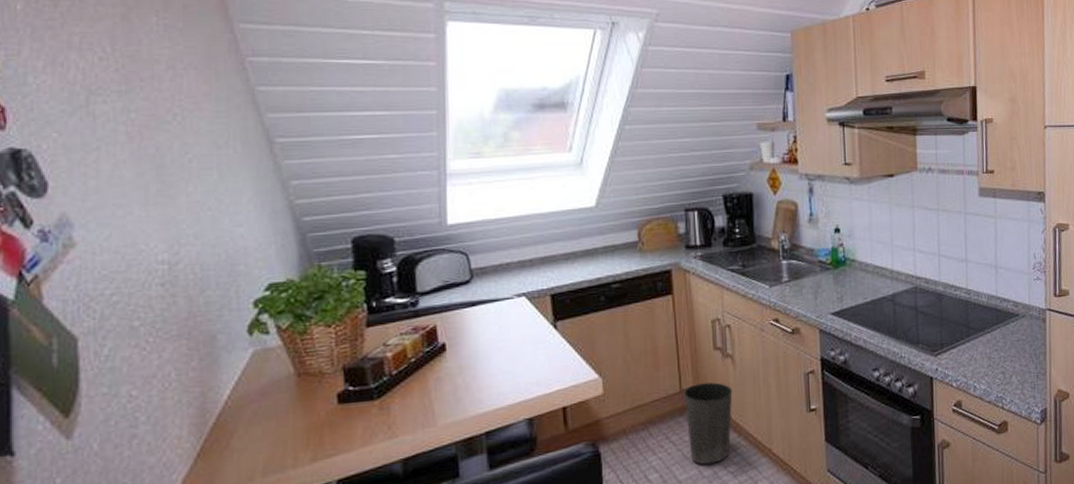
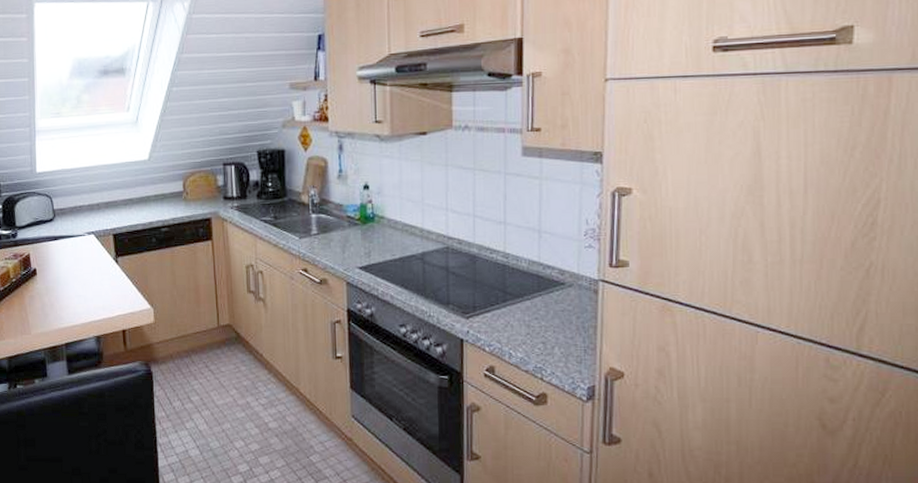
waste basket: present [683,382,733,465] -> none [220,322,264,394]

